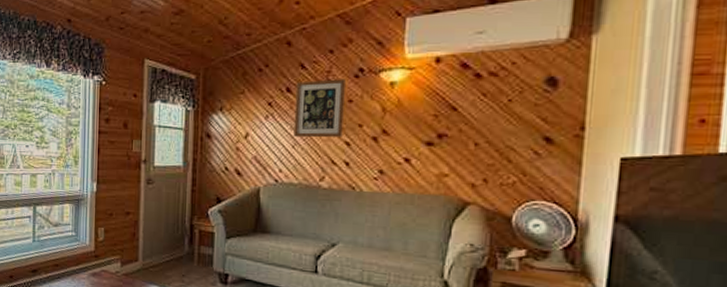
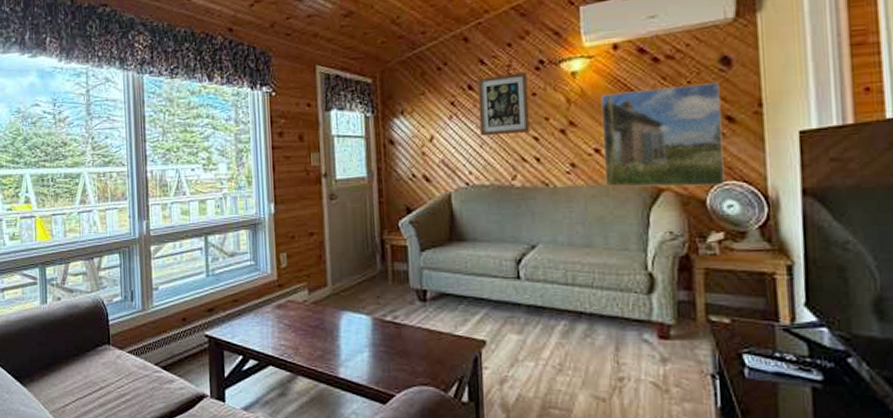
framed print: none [411,103,542,204] -> present [600,82,725,187]

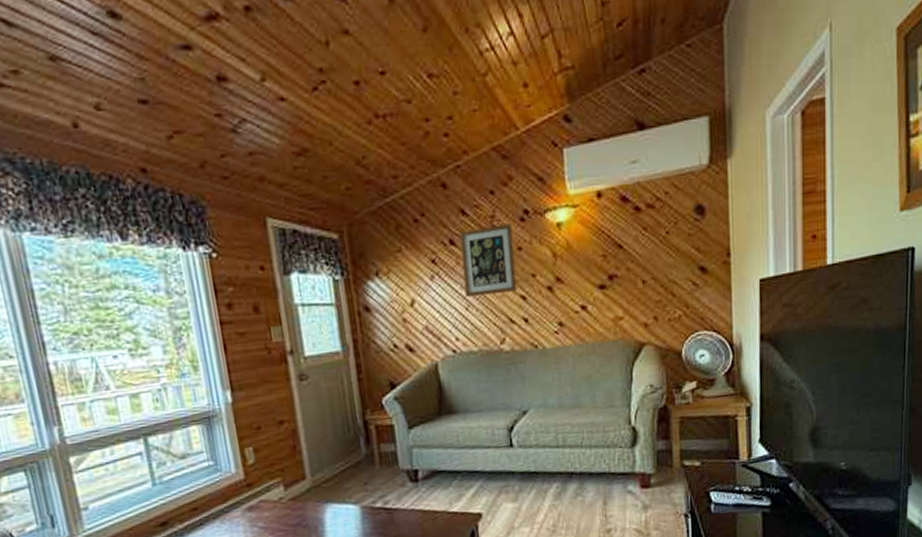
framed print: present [600,82,725,187] -> none [586,232,698,345]

